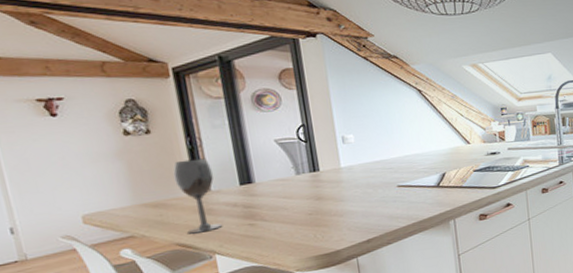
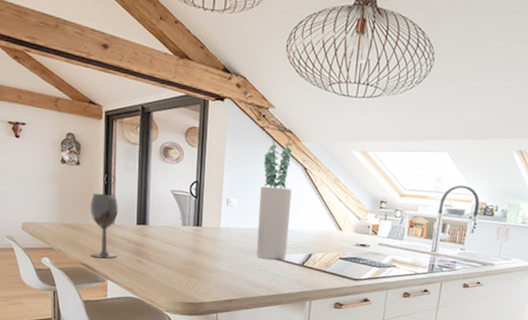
vase: none [373,62,420,190] -> present [256,137,293,261]

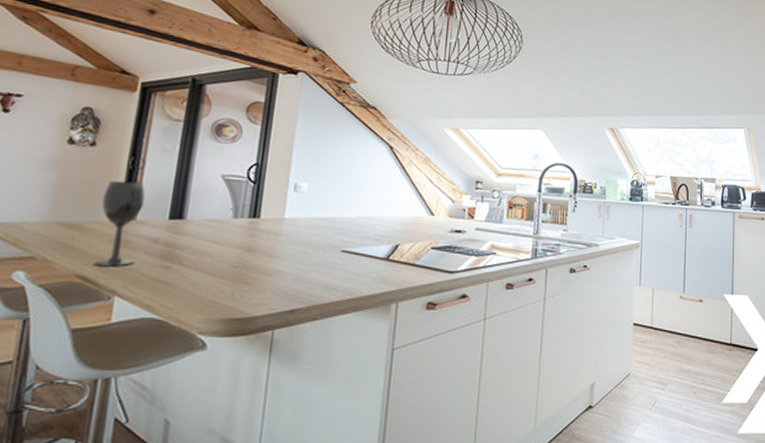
vase: present [256,137,293,261] -> none [329,113,377,256]

